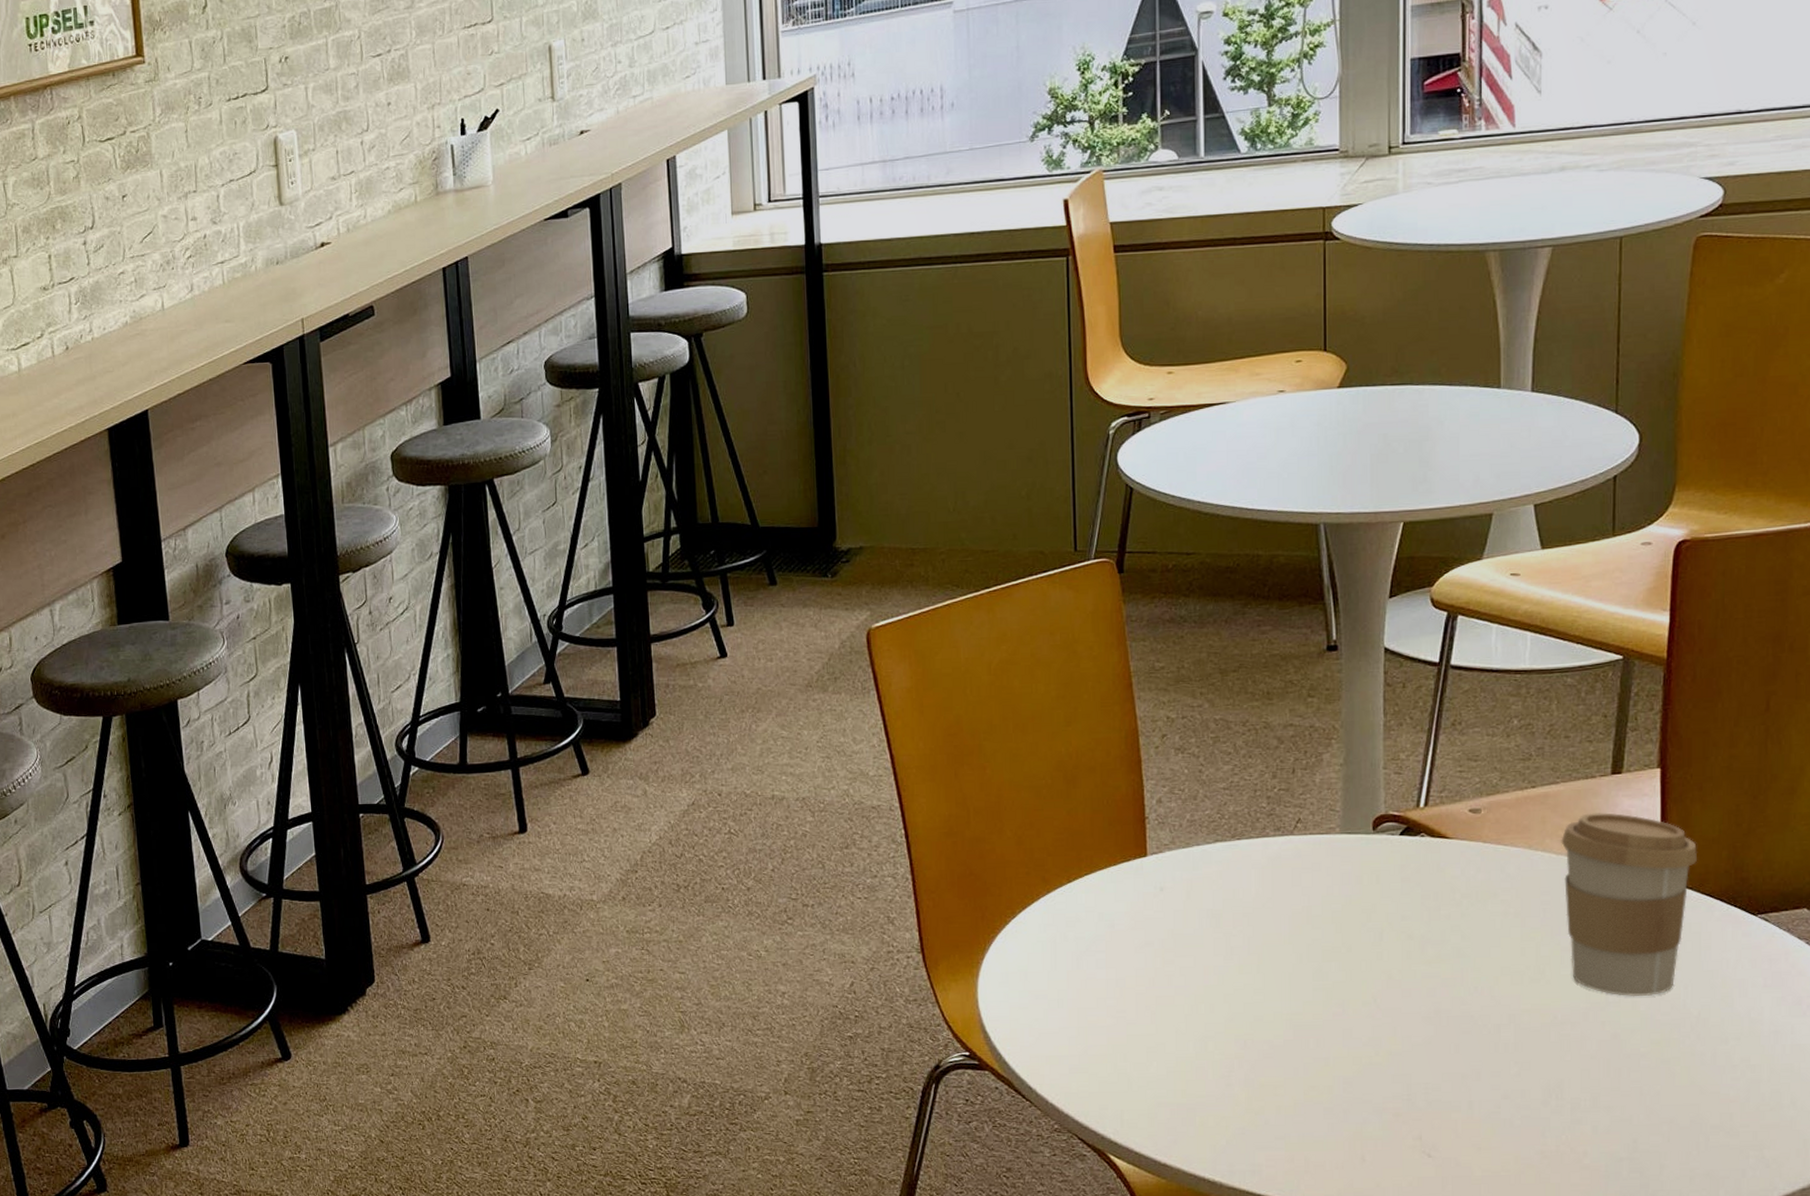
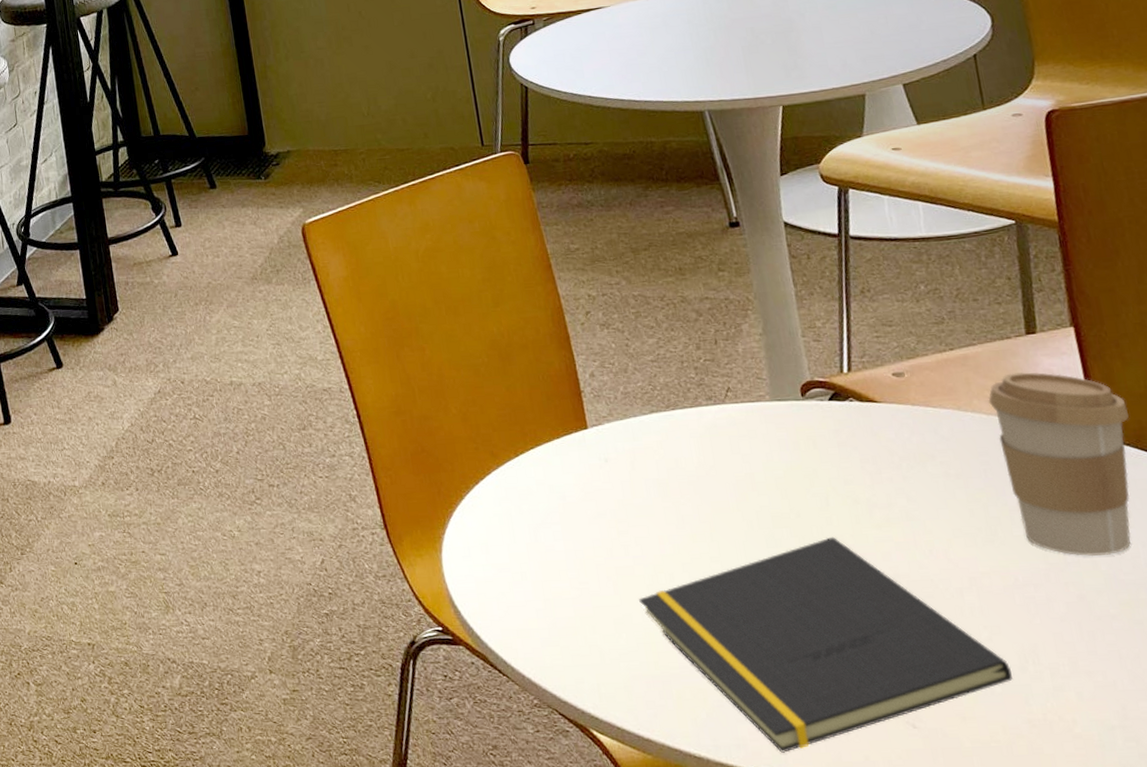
notepad: none [1175,971,1534,1179] -> present [639,536,1014,753]

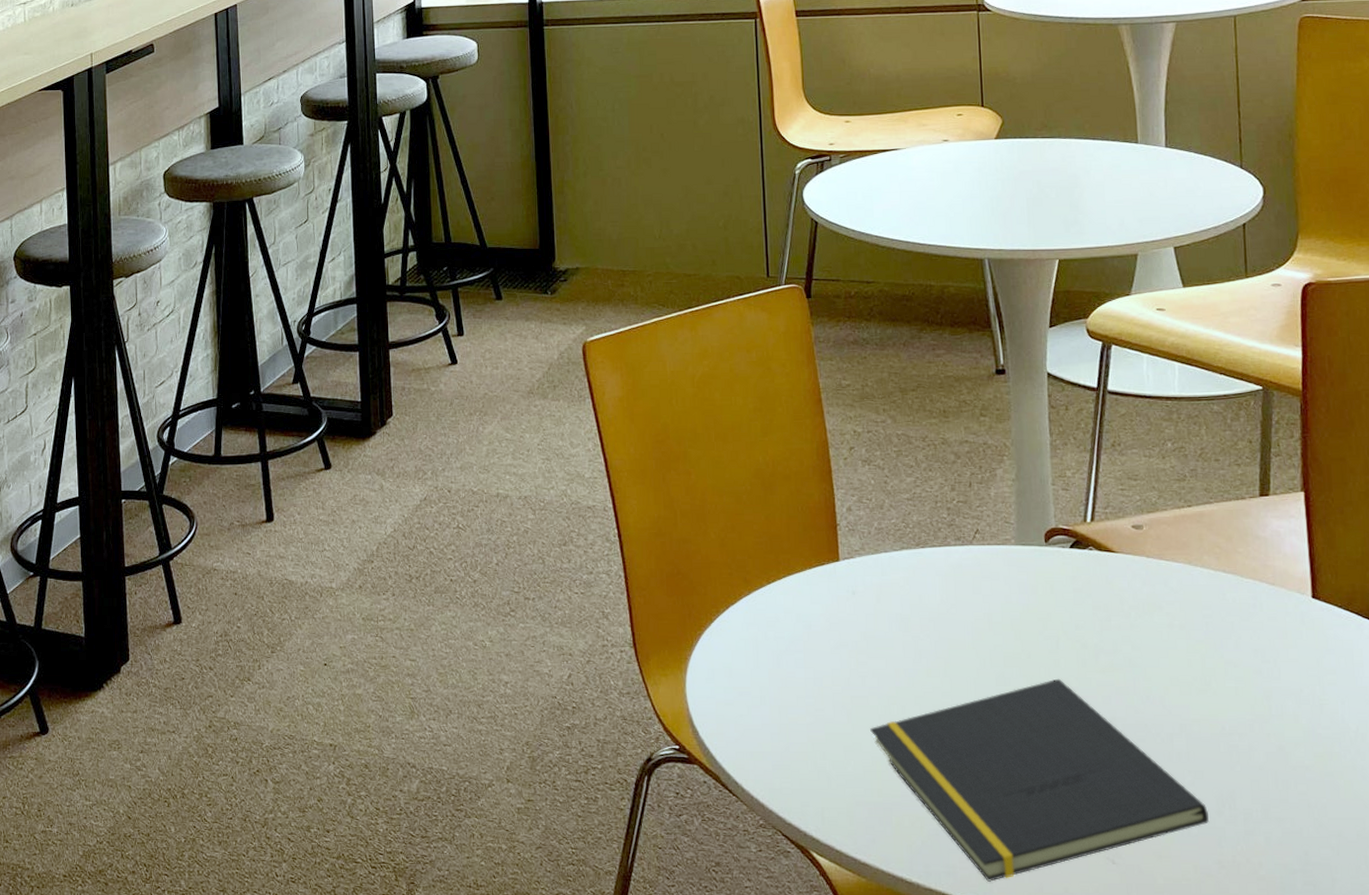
coffee cup: present [988,372,1132,557] -> none [1217,532,1344,711]

